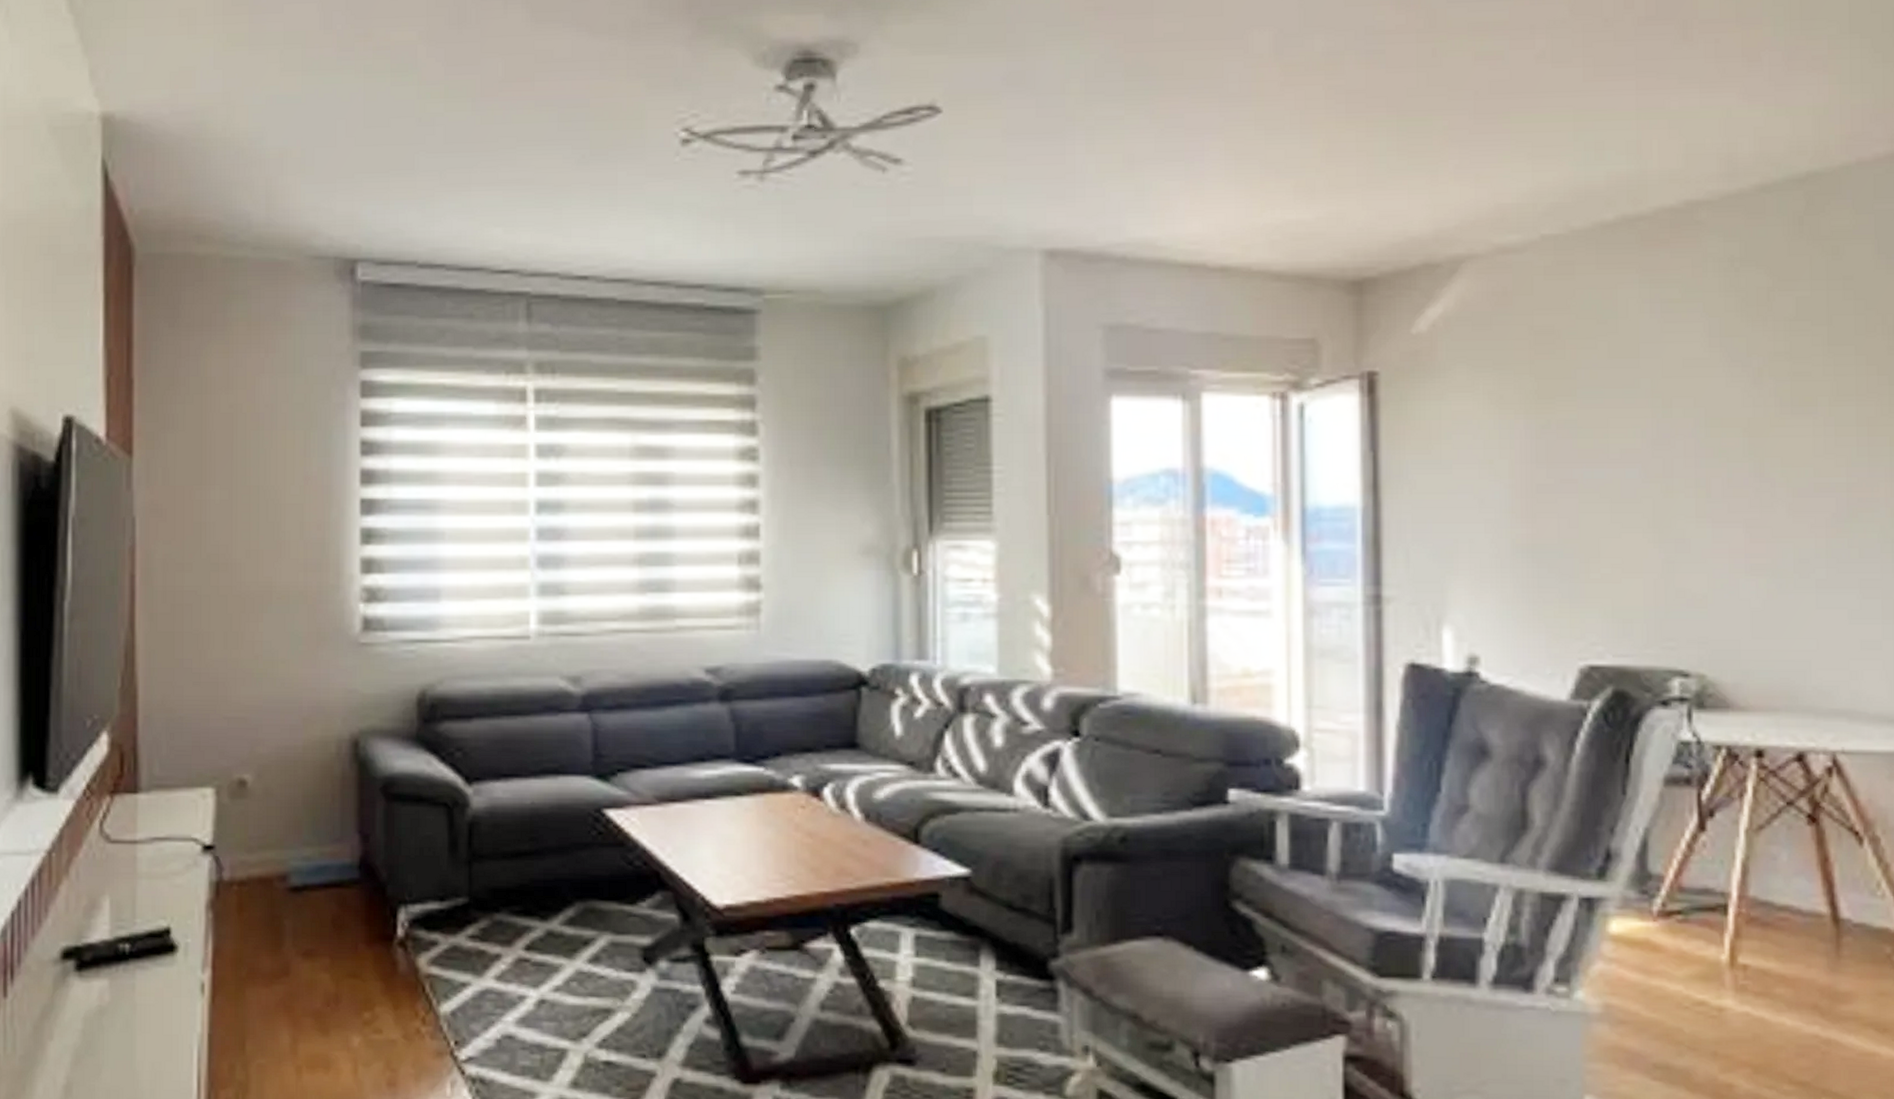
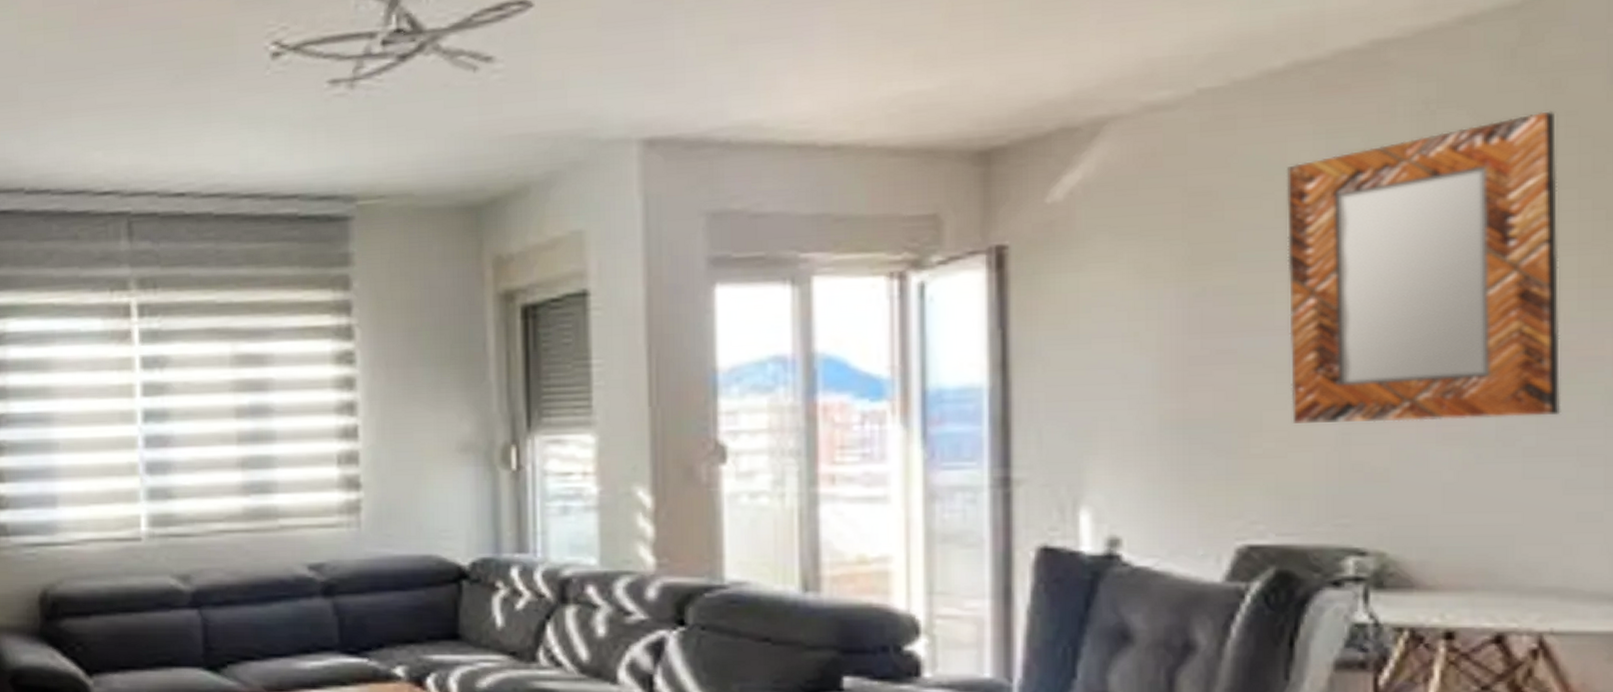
home mirror: none [1618,274,1846,552] -> present [1287,110,1561,423]

